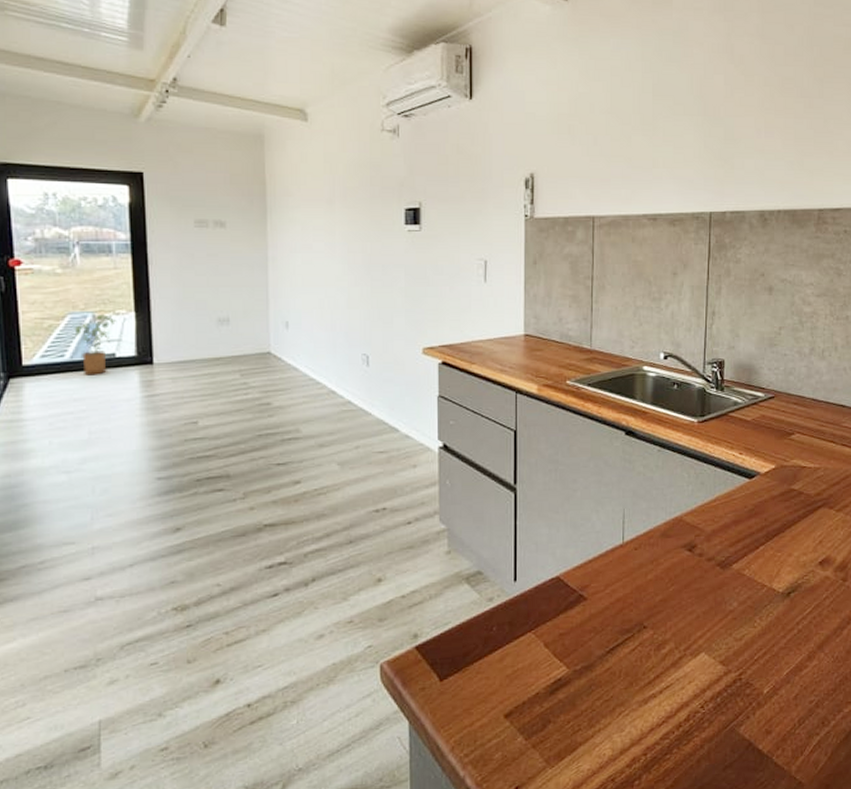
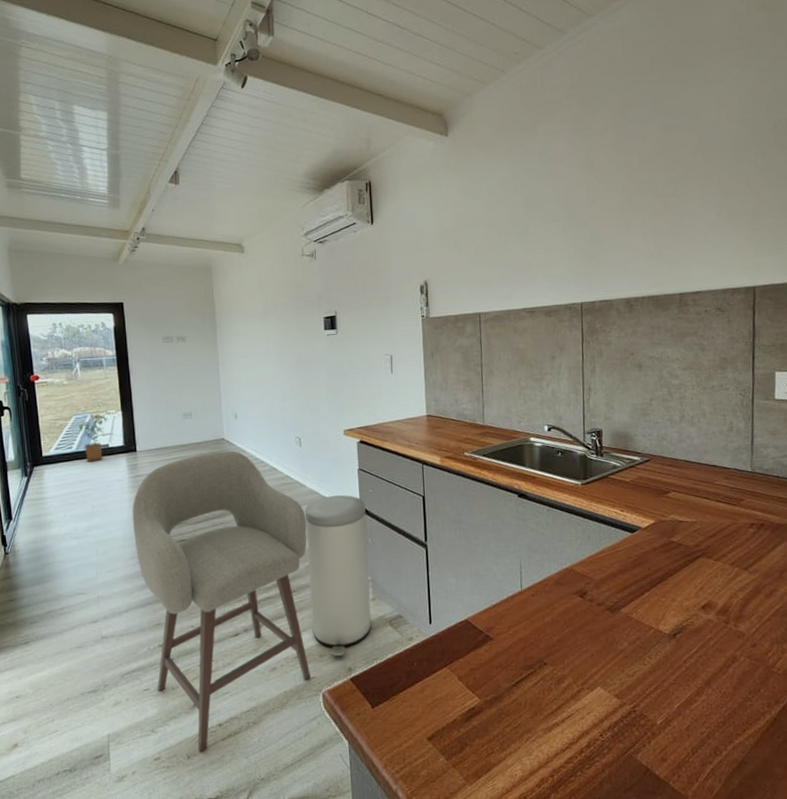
bar stool: none [143,368,371,739] -> present [132,451,312,752]
pedal bin: none [369,427,445,621] -> present [304,495,371,657]

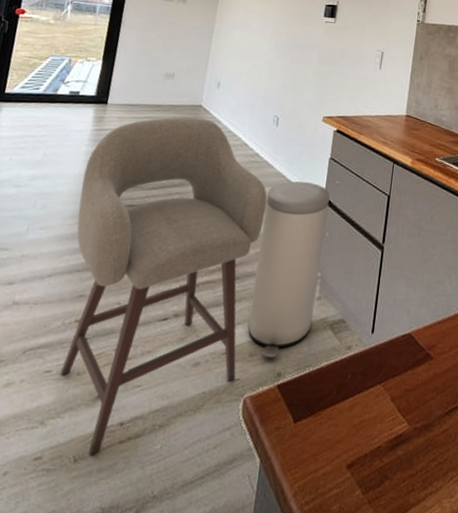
house plant: present [78,414,109,462] -> none [51,59,87,108]

